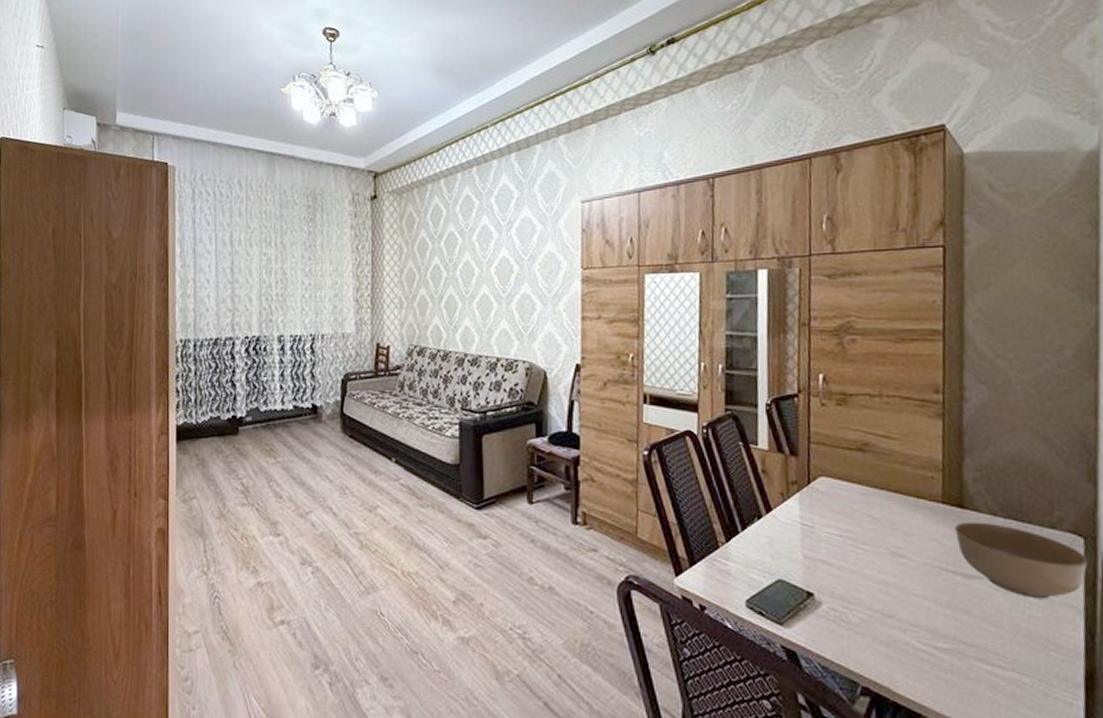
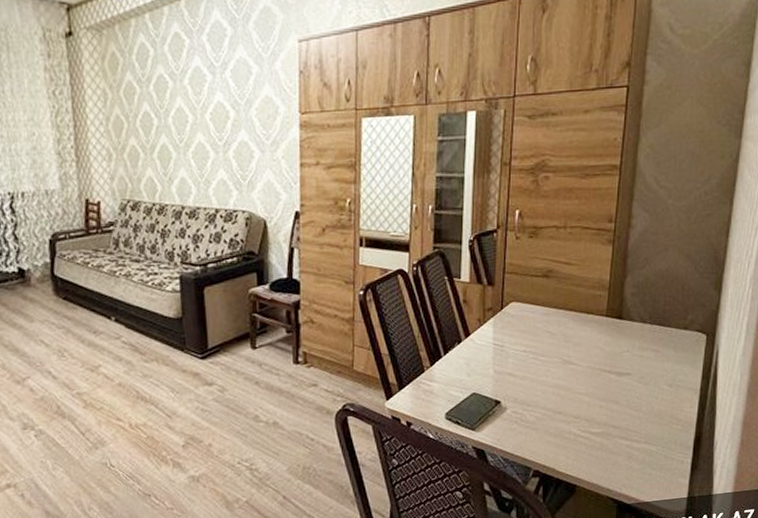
bowl: present [955,522,1088,599] -> none [614,329,707,386]

